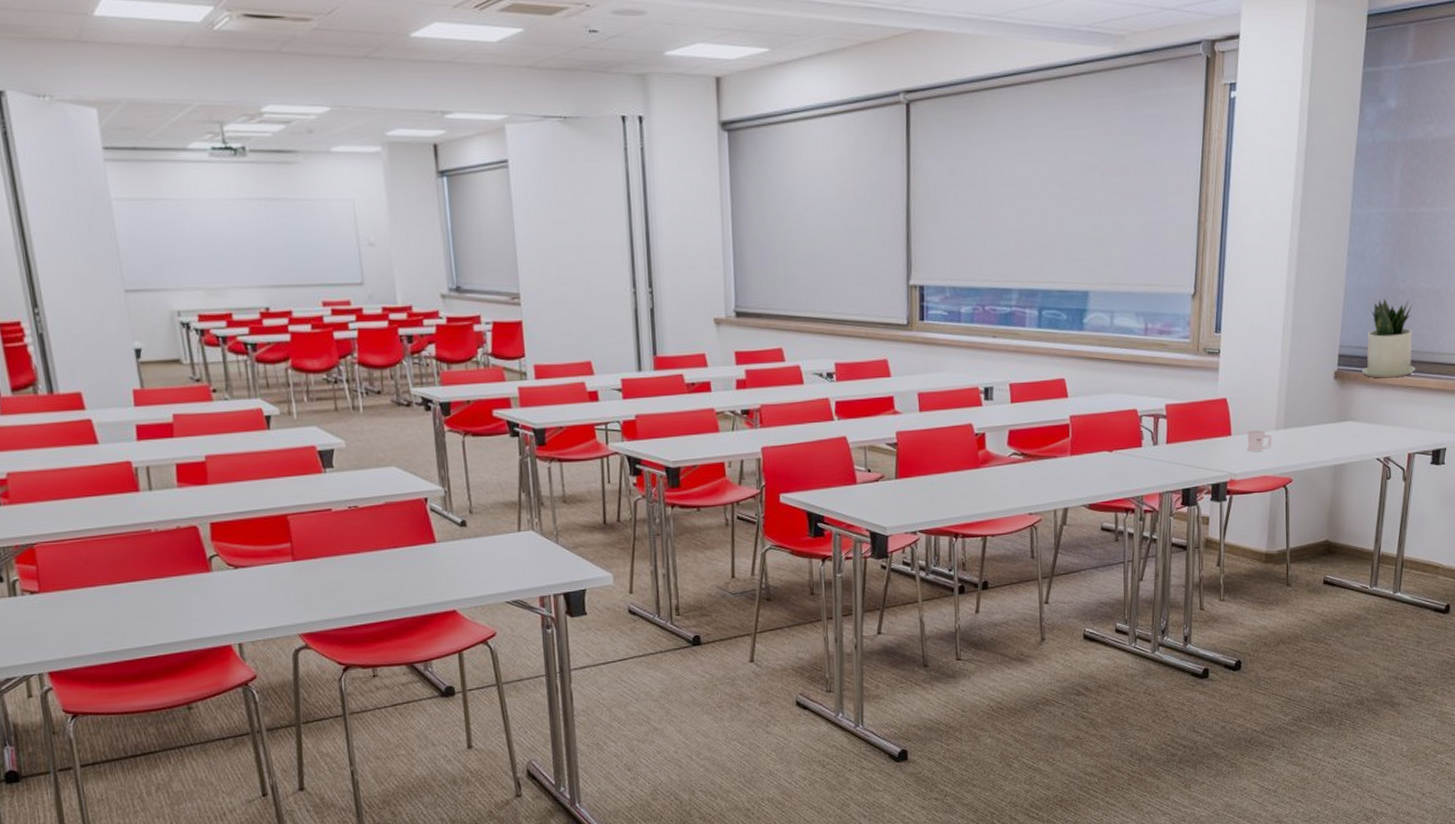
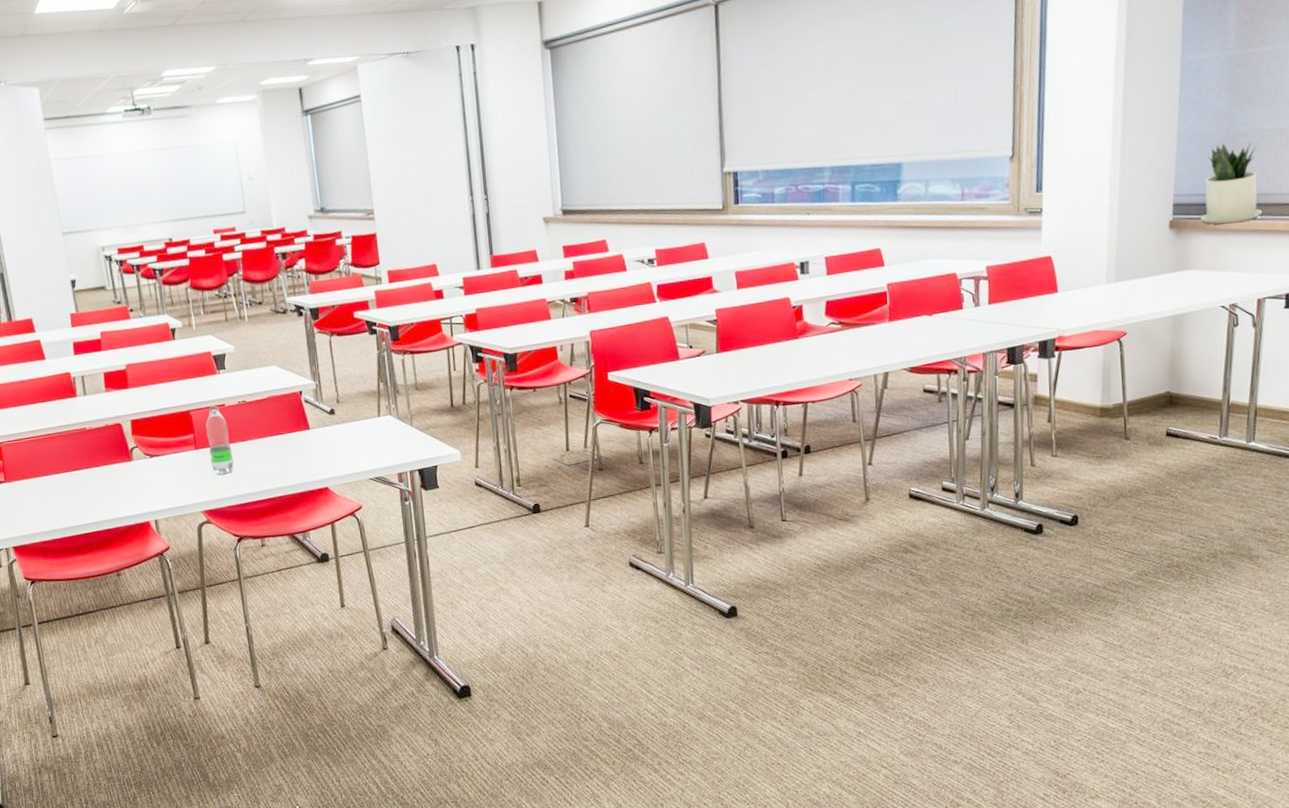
bottle: none [306,509,341,592] -> present [205,405,234,475]
mug: present [1247,430,1272,453] -> none [1074,285,1103,308]

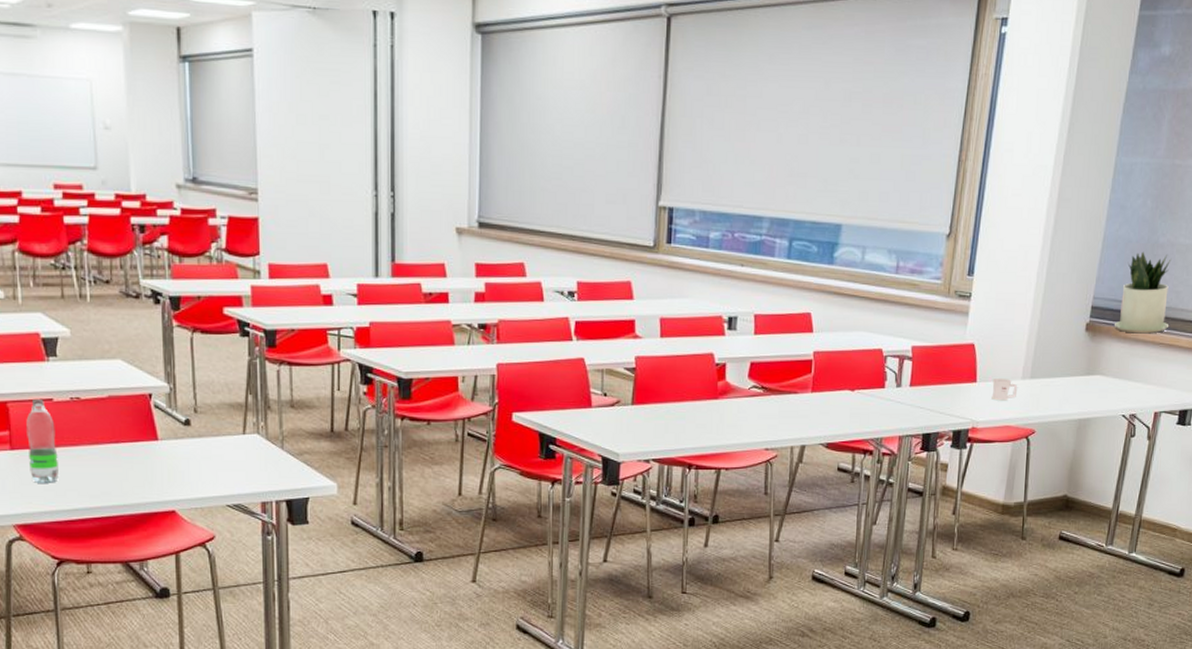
mug: none [1074,285,1103,308] -> present [991,379,1018,401]

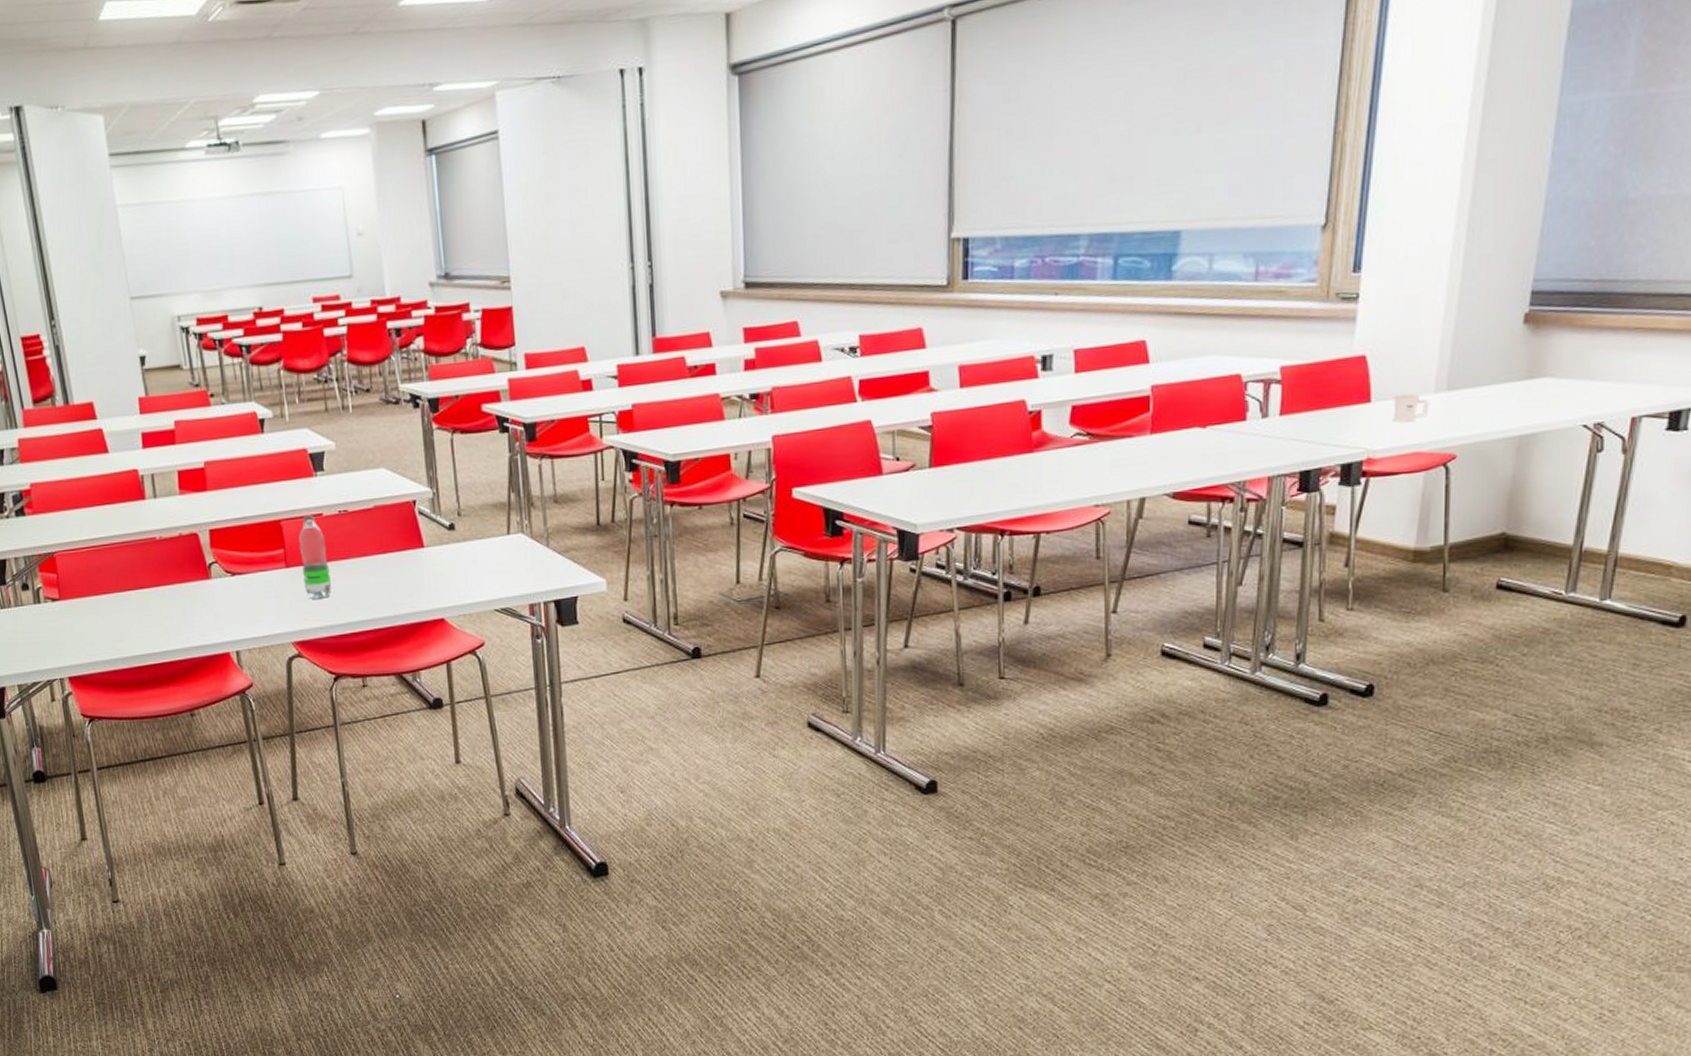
planter: present [1114,251,1172,334] -> none [1565,212,1649,320]

